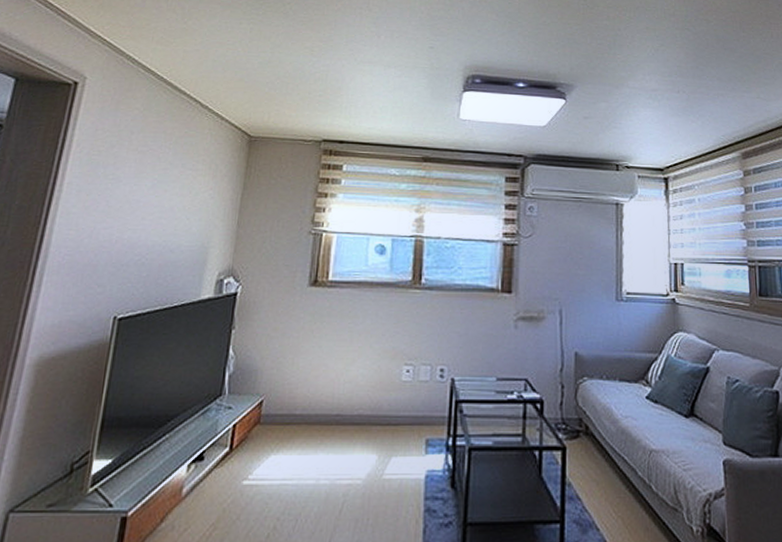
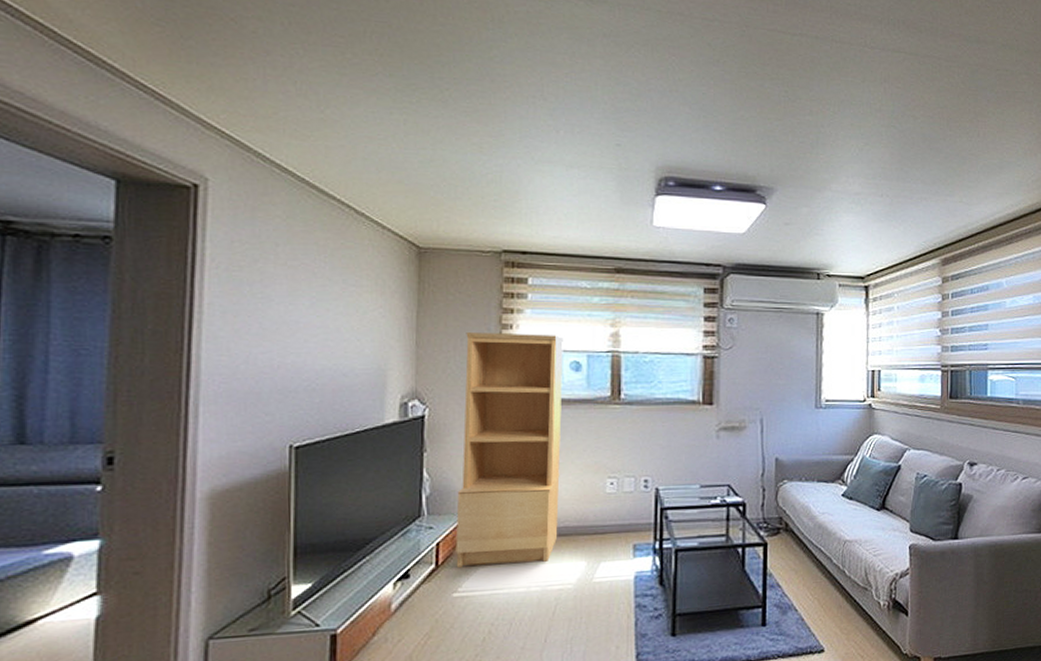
bookcase: none [249,214,372,452] -> present [455,332,565,568]

